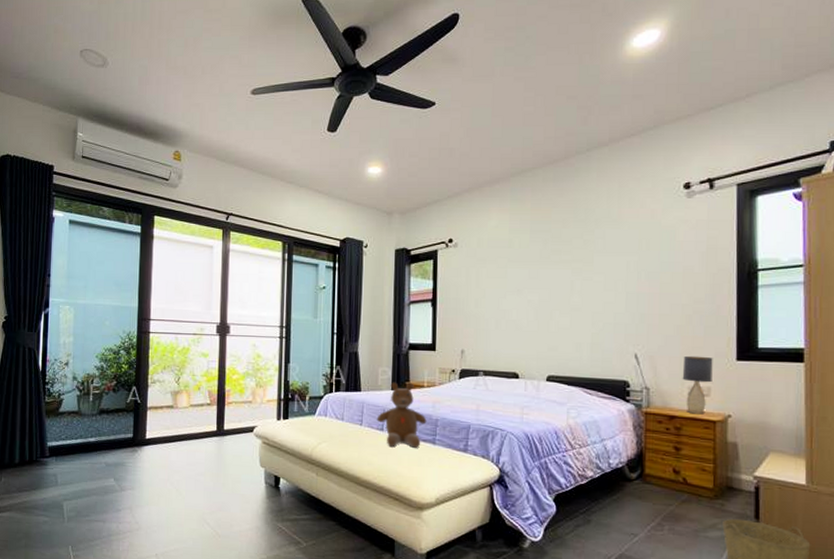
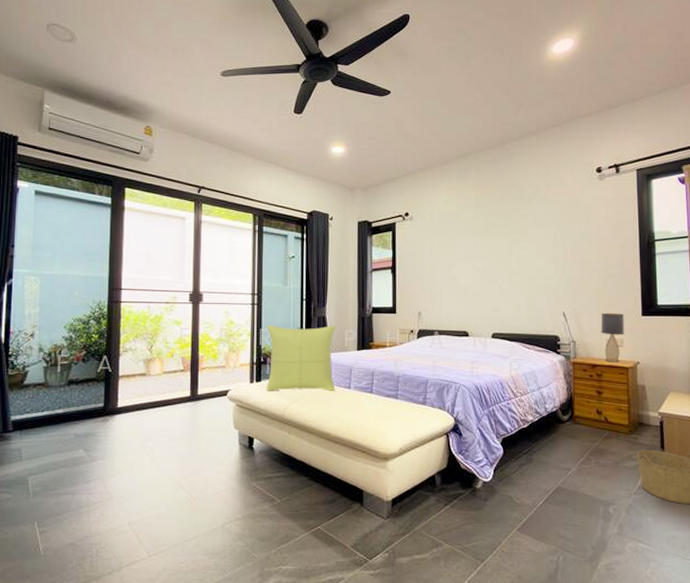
pillow: none [293,359,369,432] -> present [266,324,336,391]
stuffed bear: present [376,382,427,448] -> none [344,343,390,403]

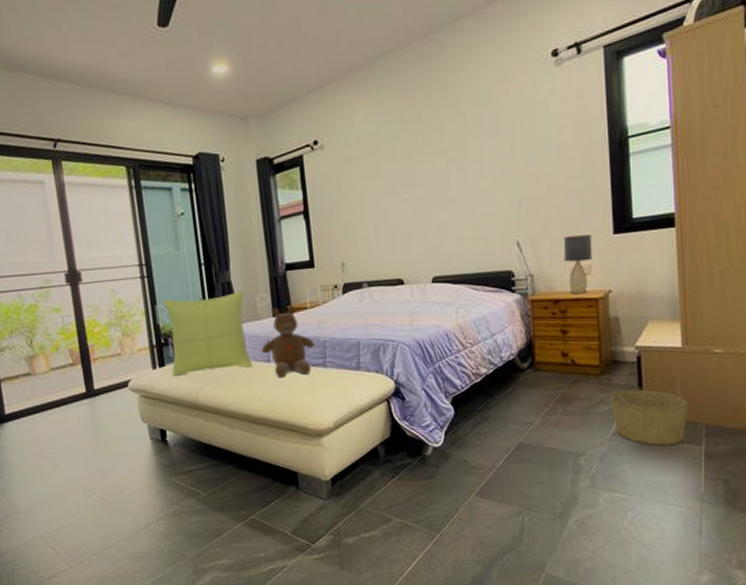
stuffed bear: none [344,343,390,403] -> present [261,306,315,377]

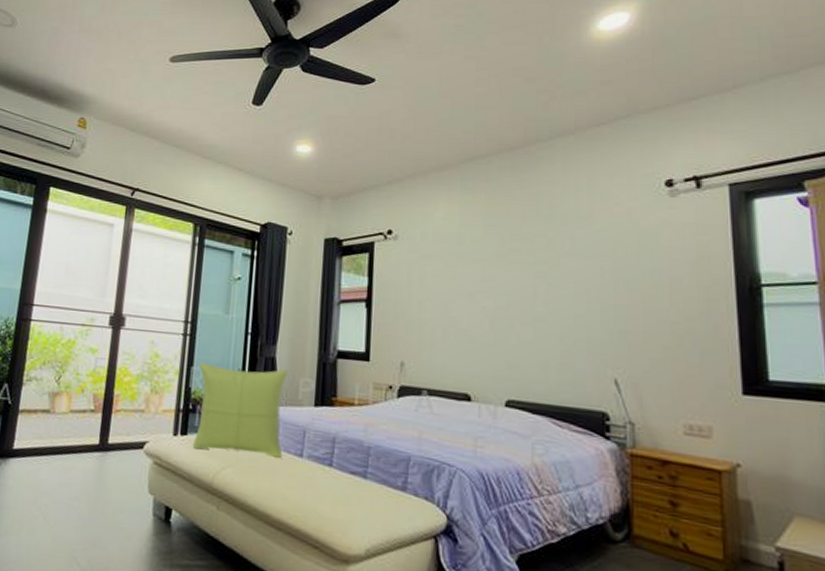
stuffed bear: present [261,306,315,377] -> none [295,396,357,482]
table lamp: present [563,234,592,295] -> none [675,385,714,461]

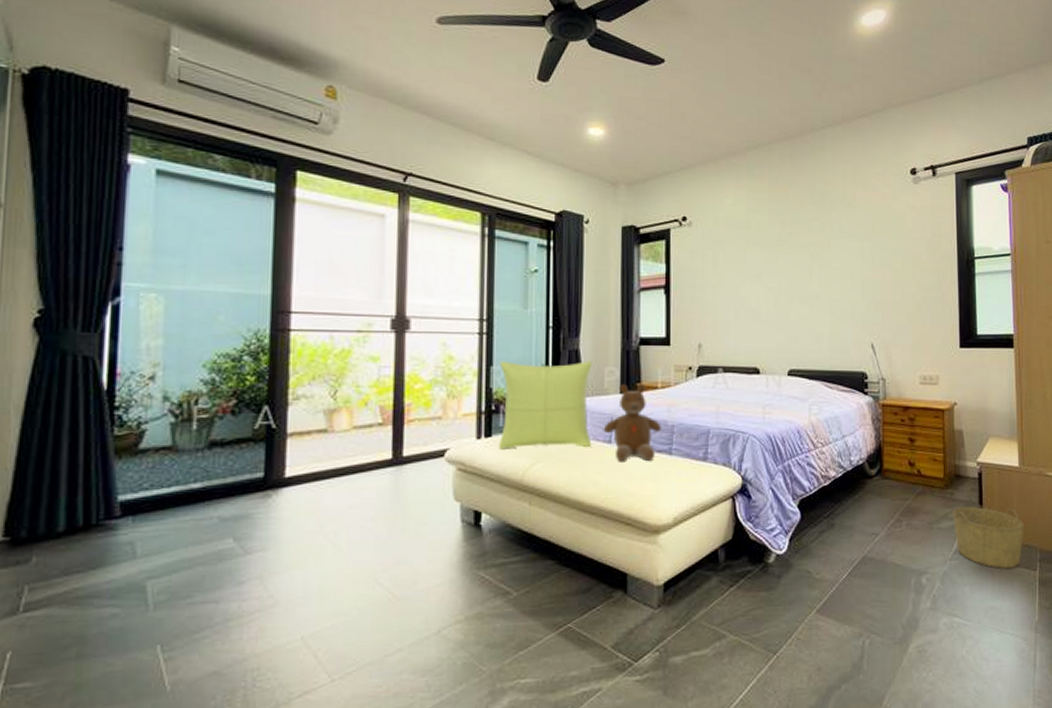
stuffed bear: none [295,396,357,482] -> present [603,384,662,461]

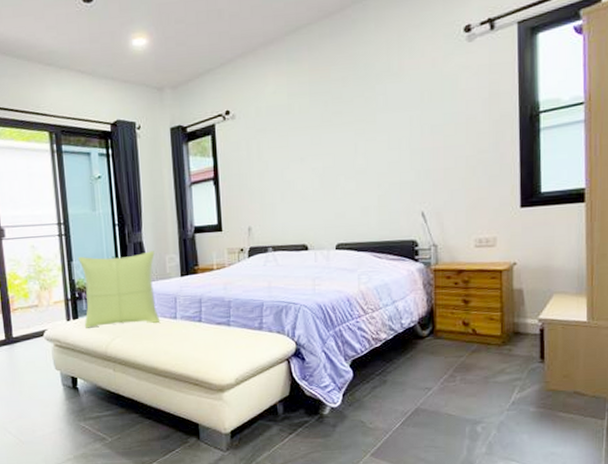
stuffed bear: present [603,384,662,461] -> none [168,267,220,333]
basket: present [952,506,1024,569] -> none [510,361,592,418]

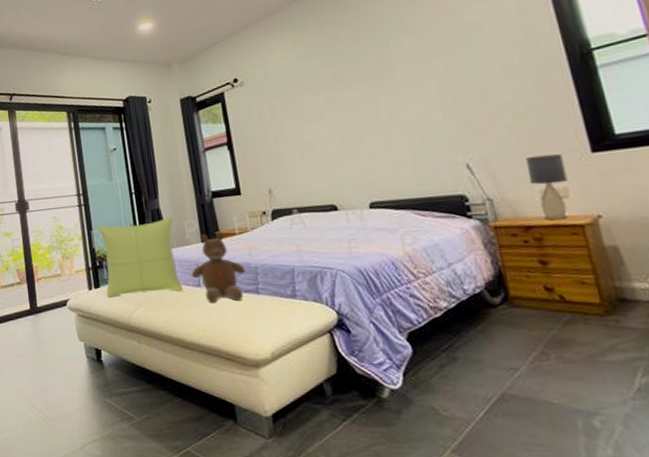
stuffed bear: none [168,267,220,333] -> present [191,232,246,302]
table lamp: none [469,207,498,266] -> present [526,154,568,221]

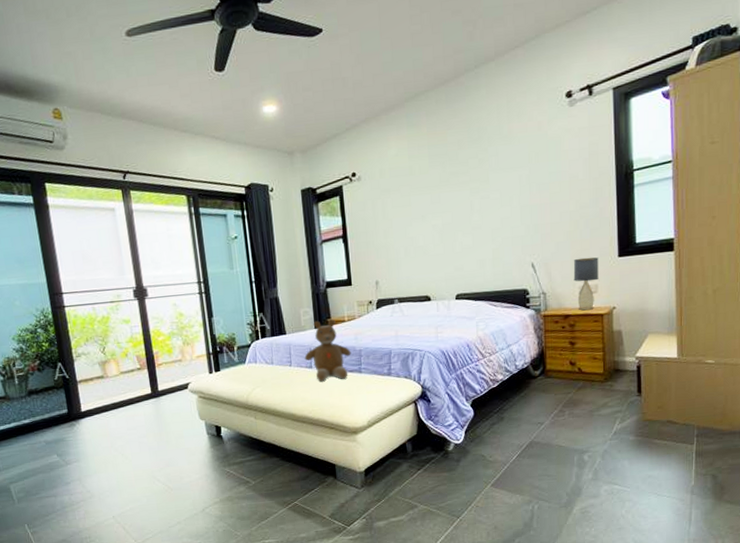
pillow: present [98,217,184,298] -> none [218,305,297,380]

